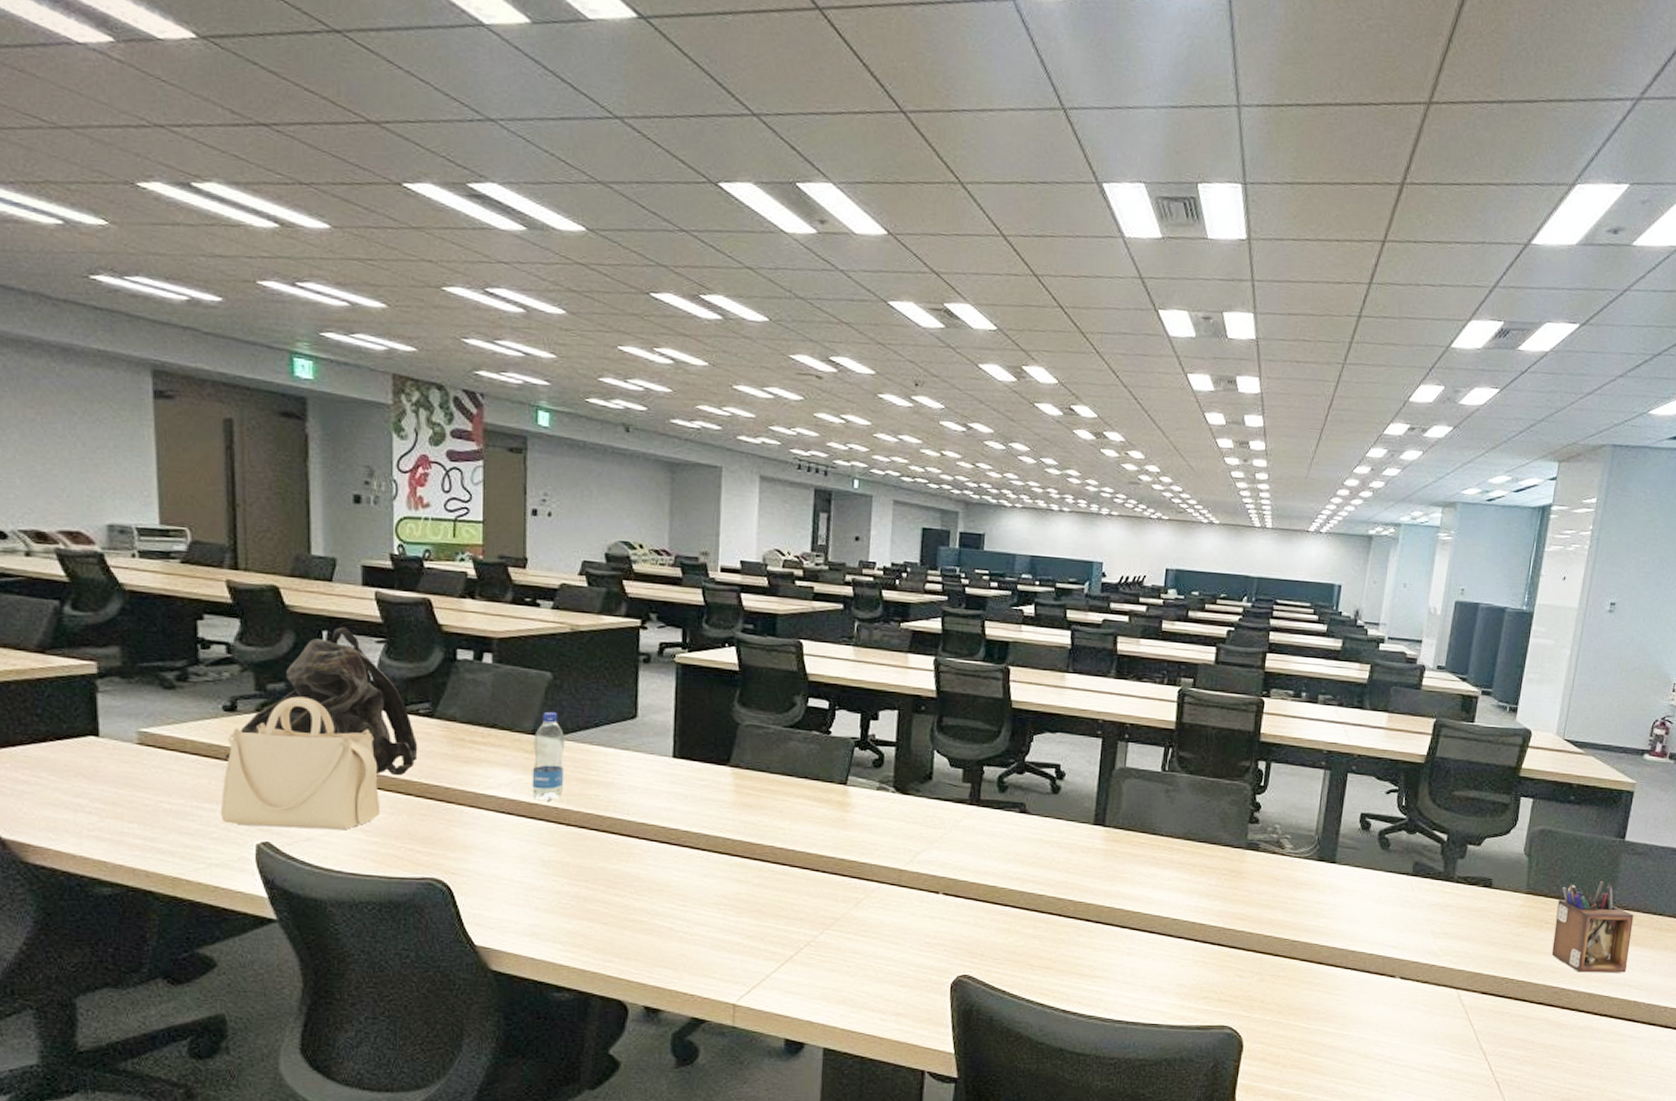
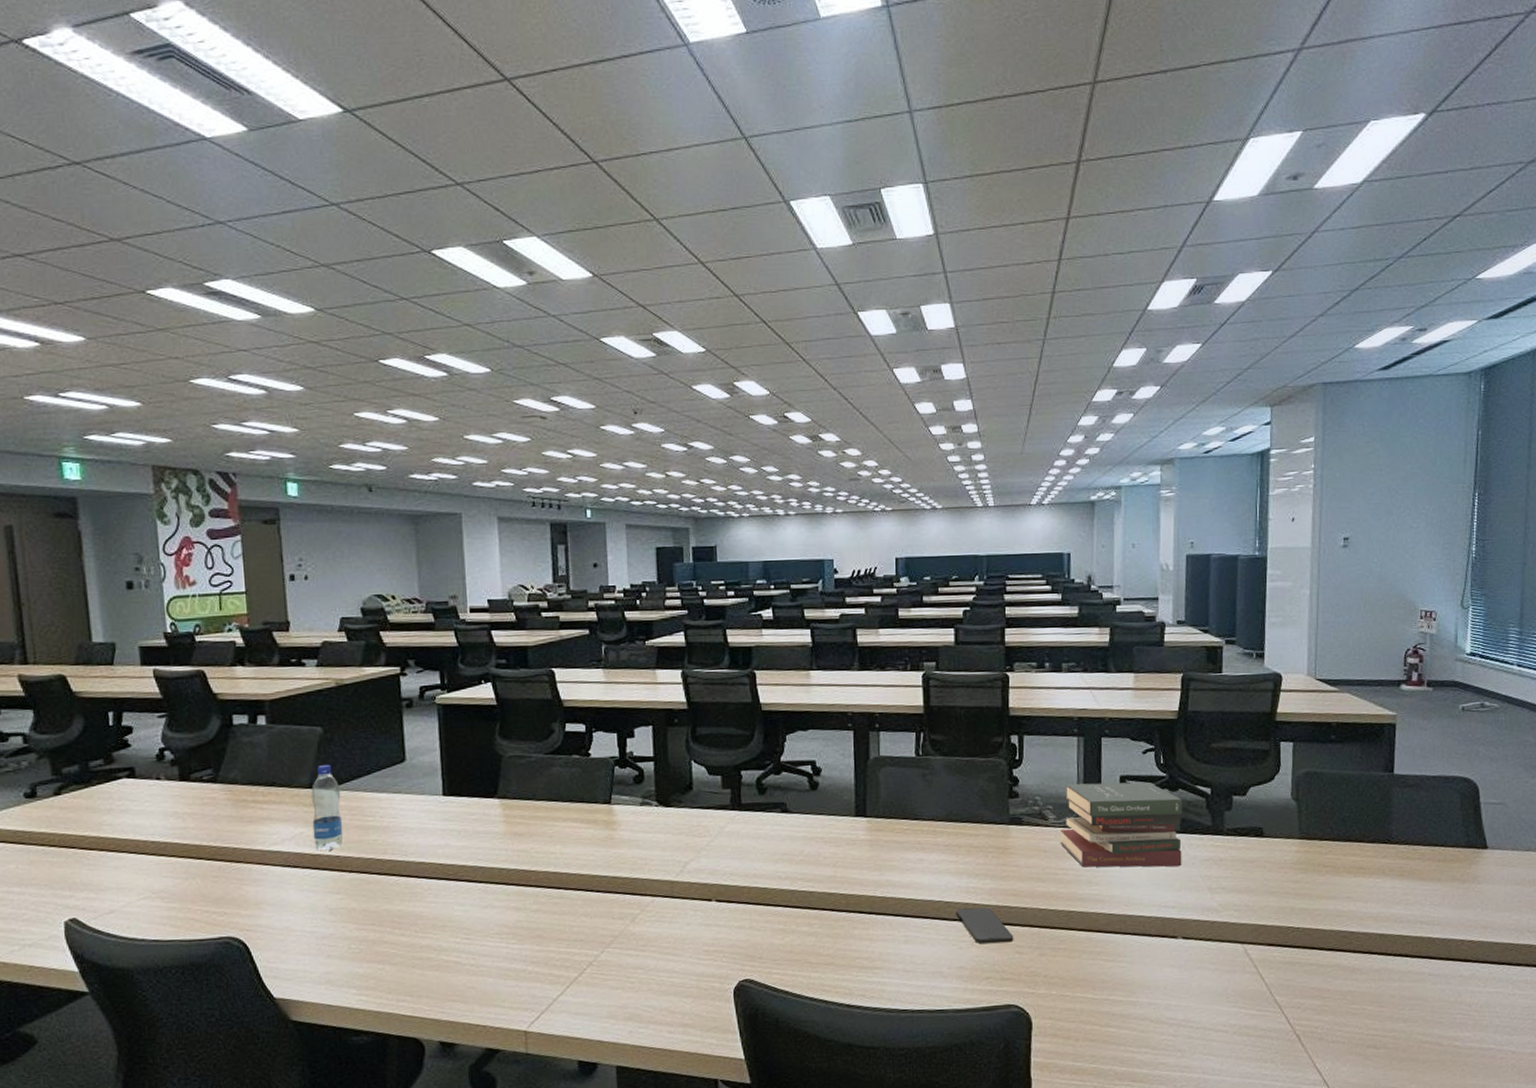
handbag: present [221,696,381,830] -> none [29,776,176,905]
backpack: present [226,627,418,776] -> none [30,706,206,843]
phone: none [1182,927,1236,965] -> present [956,907,1014,944]
books: none [1293,816,1419,909] -> present [1060,781,1183,868]
desk organizer: present [1551,880,1634,973] -> none [1334,817,1415,914]

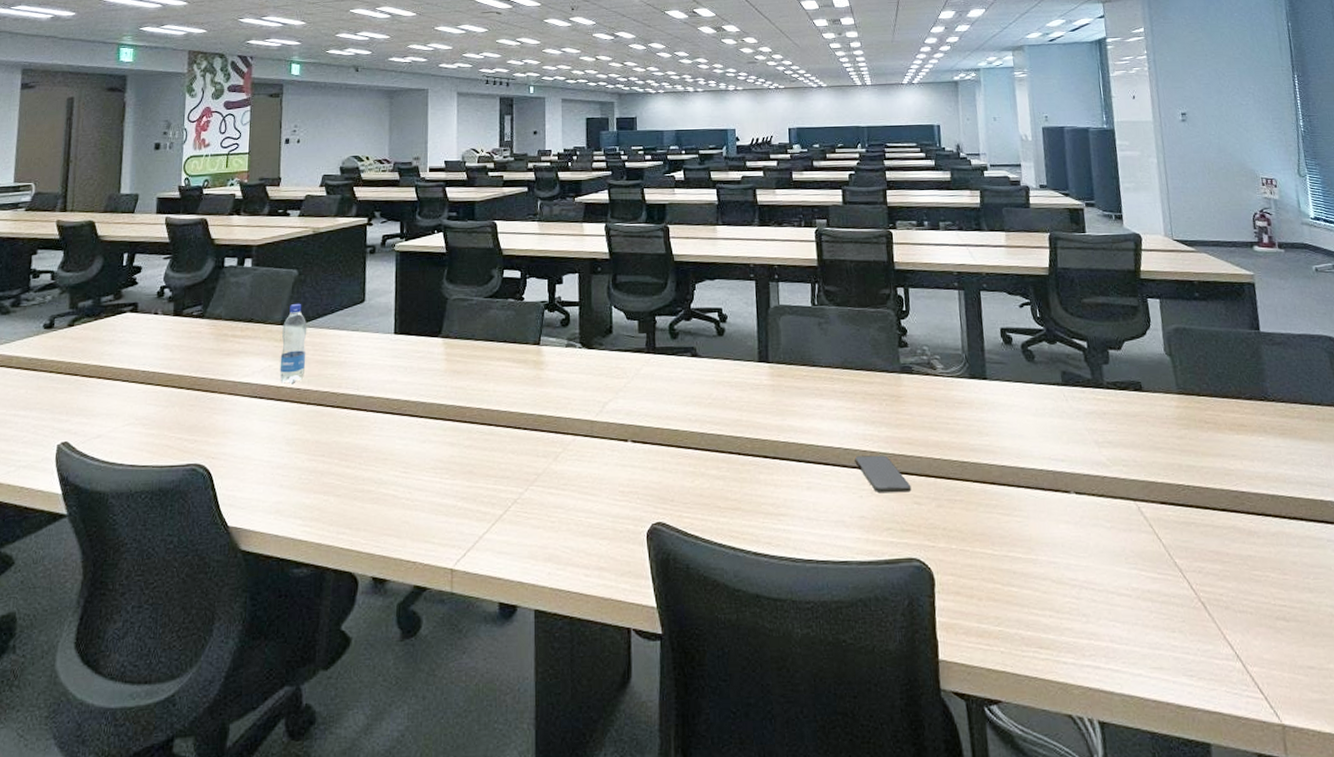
books: present [1060,781,1183,868] -> none [949,334,1067,420]

